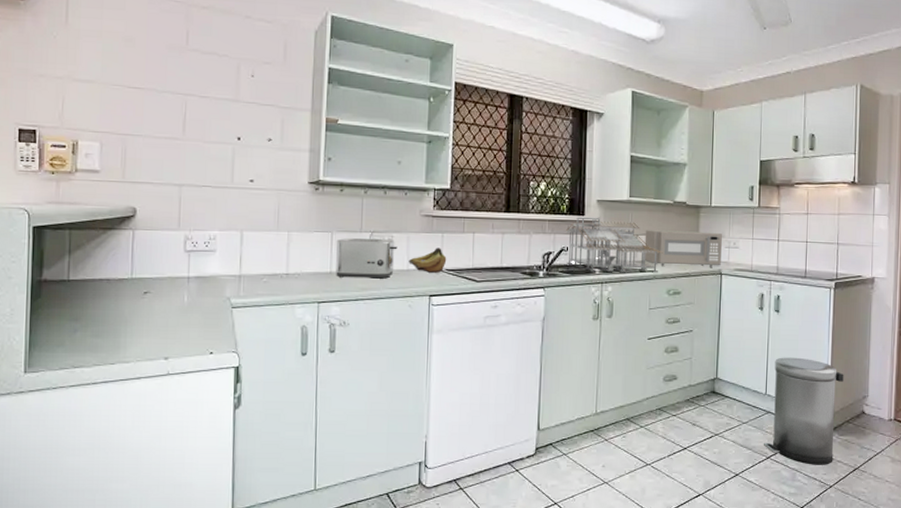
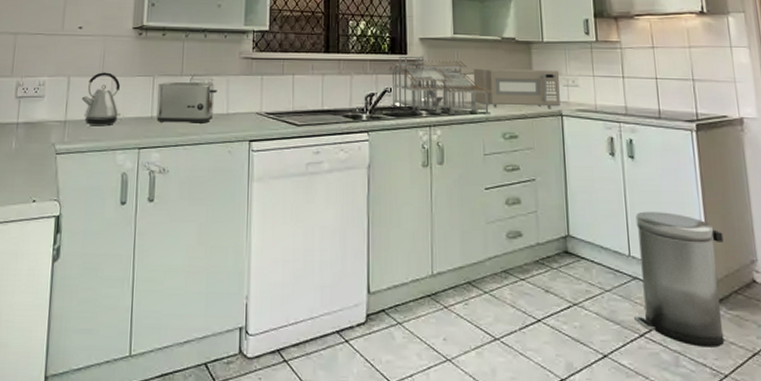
kettle: none [256,227,299,281] -> present [81,72,122,126]
fruit: present [409,248,447,274] -> none [228,90,267,118]

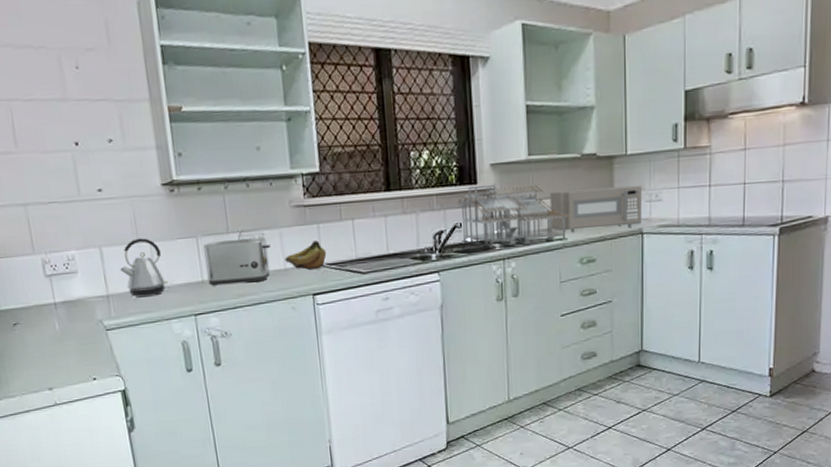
fruit: none [228,90,267,118] -> present [285,240,327,271]
pedal bin: present [634,211,725,348] -> none [698,318,791,432]

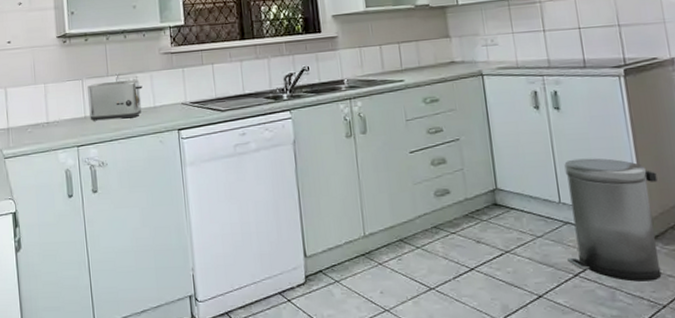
kettle: present [120,238,169,298] -> none [19,80,58,131]
fruit: present [285,240,327,271] -> none [154,82,190,109]
dish rack: present [456,184,573,249] -> none [303,32,412,89]
microwave: present [549,185,641,233] -> none [388,31,480,75]
pedal bin: none [698,318,791,432] -> present [564,158,662,282]

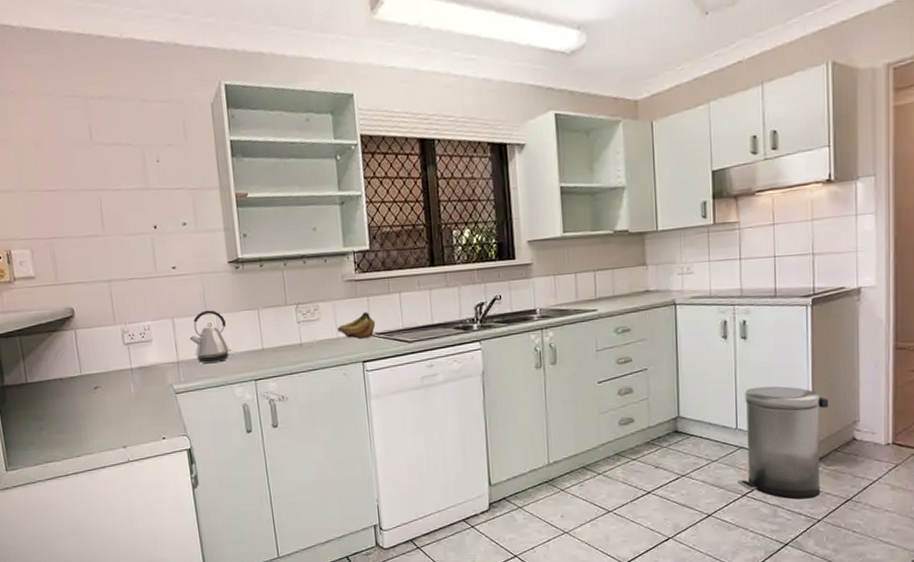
kettle: none [19,80,58,131] -> present [189,310,232,364]
toaster: present [86,79,143,121] -> none [263,309,325,354]
fruit: none [154,82,190,109] -> present [337,312,376,340]

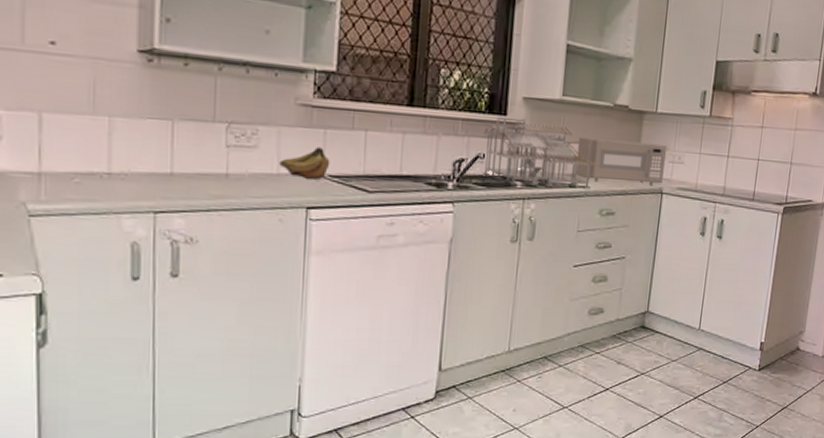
kettle: present [189,310,232,364] -> none [63,109,127,183]
dish rack: none [496,259,607,319] -> present [482,116,598,189]
microwave: none [584,259,674,304] -> present [575,137,666,186]
pedal bin: present [738,386,829,500] -> none [692,289,783,405]

